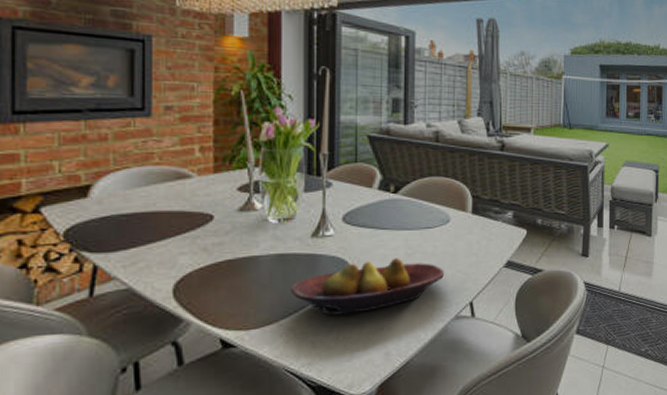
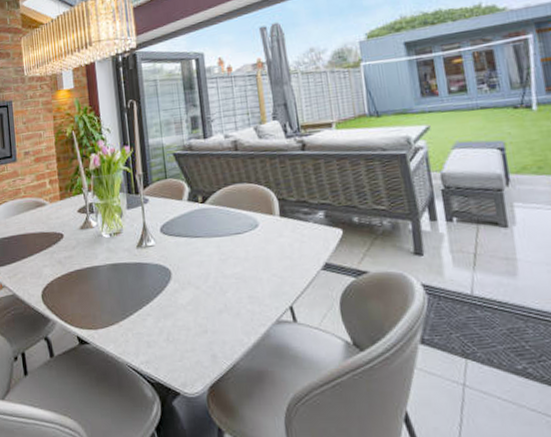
fruit bowl: present [291,258,445,315] -> none [125,264,260,318]

